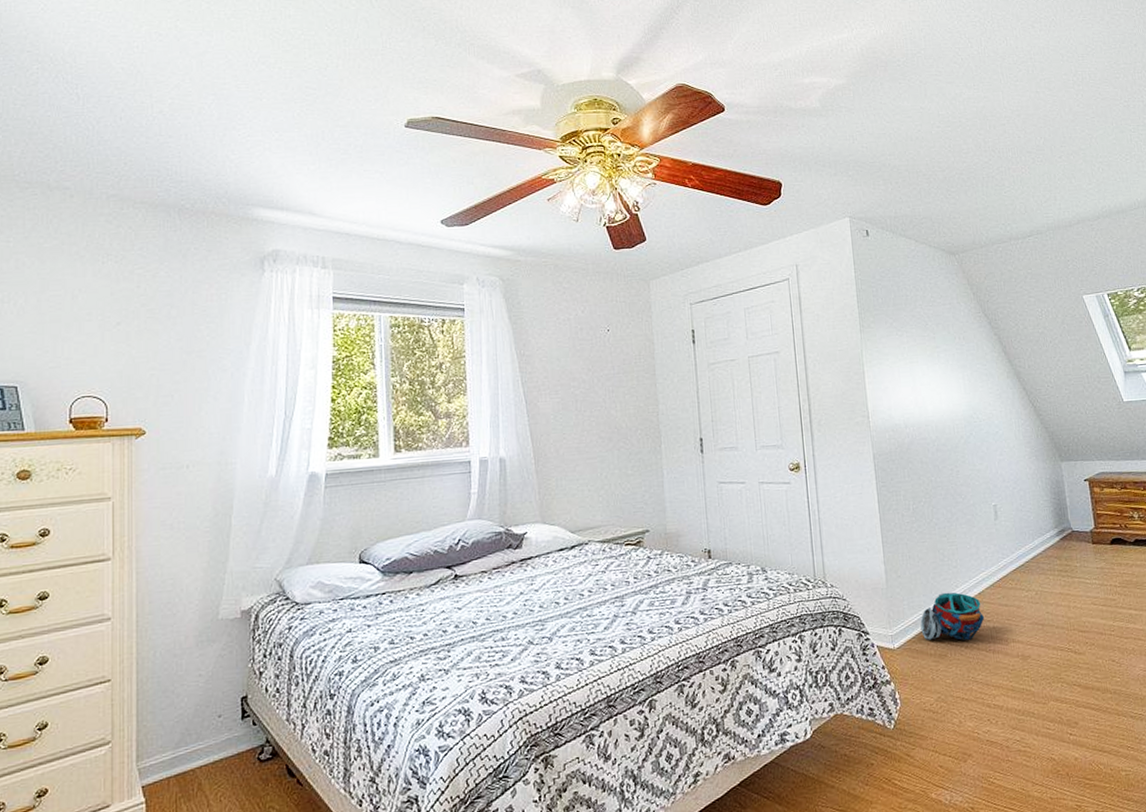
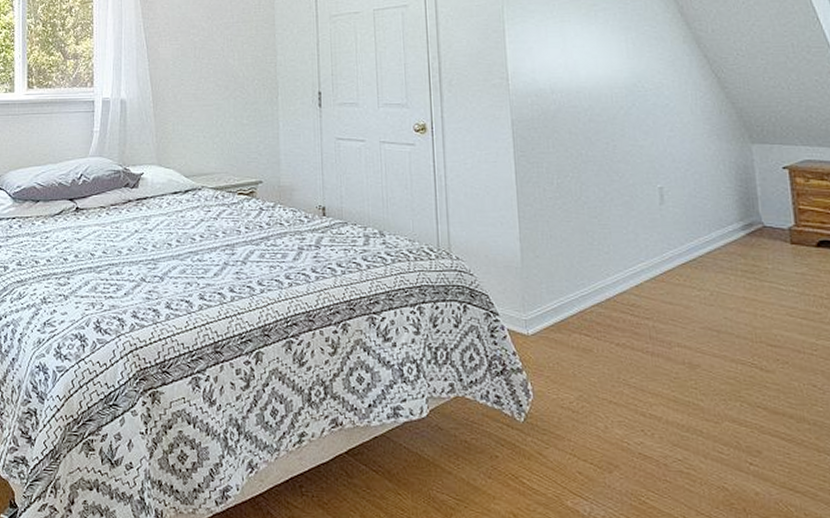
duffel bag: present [920,592,985,642] -> none [561,280,643,338]

